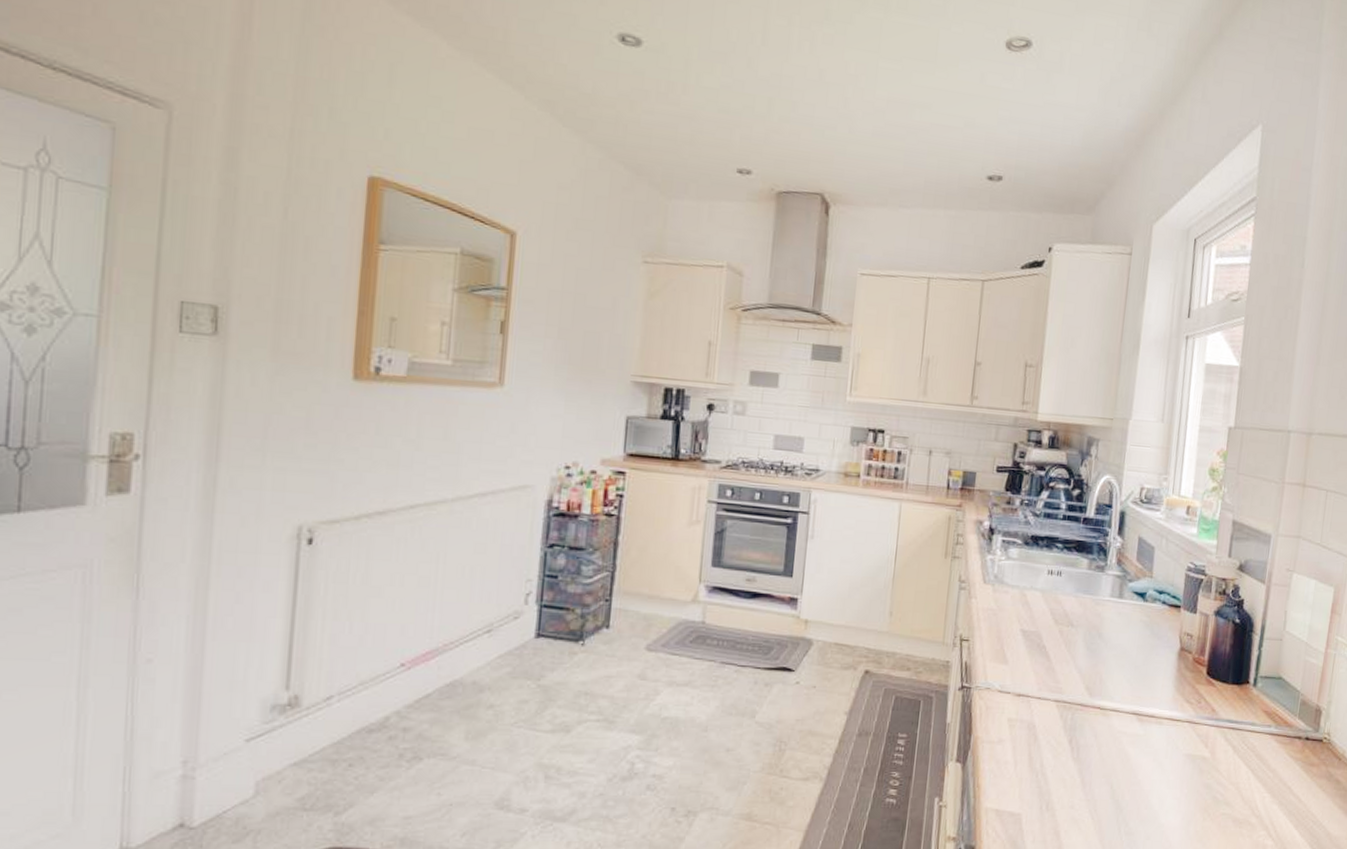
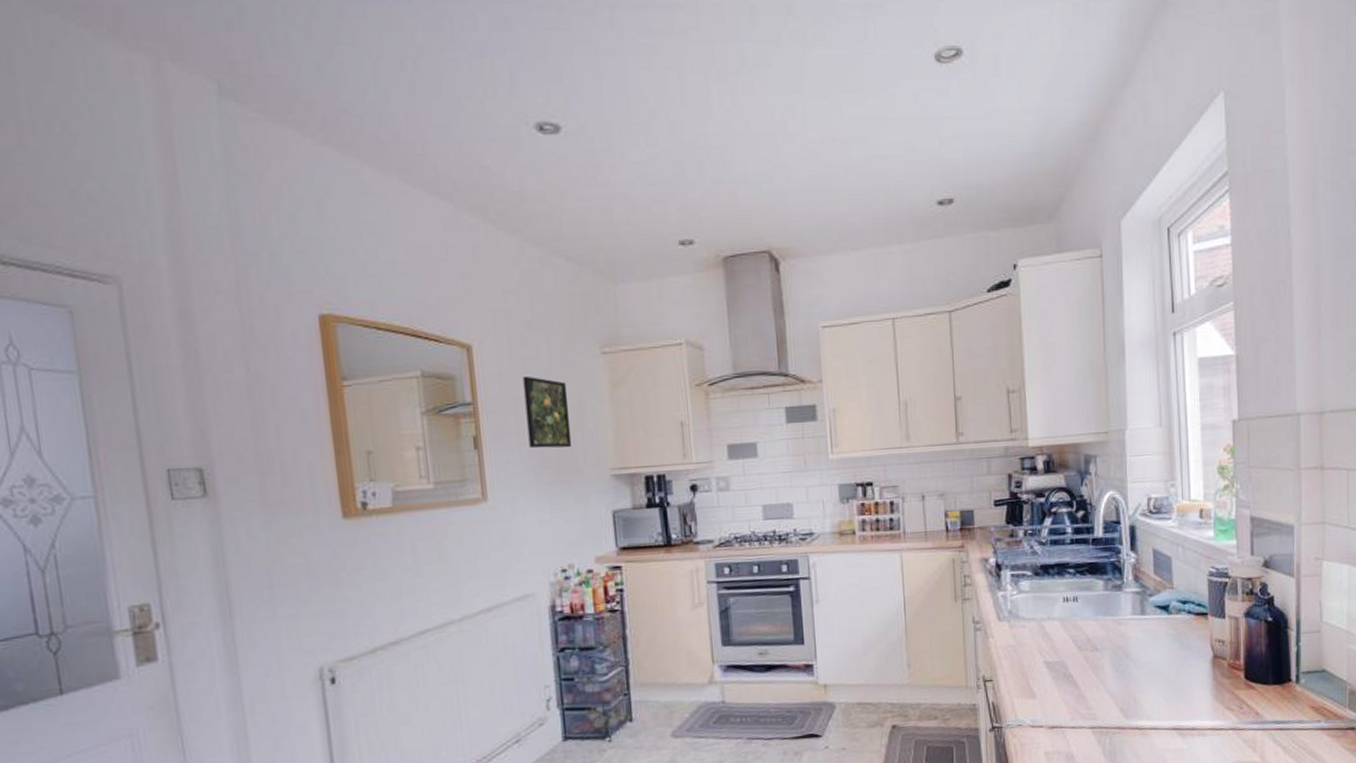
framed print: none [555,270,604,348] -> present [523,375,572,449]

